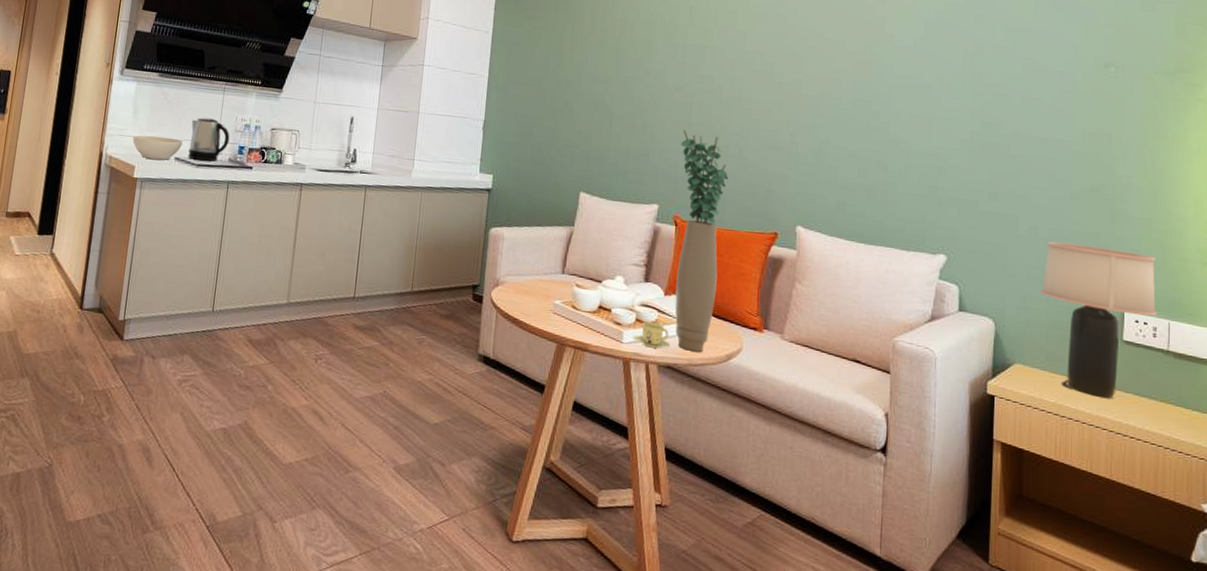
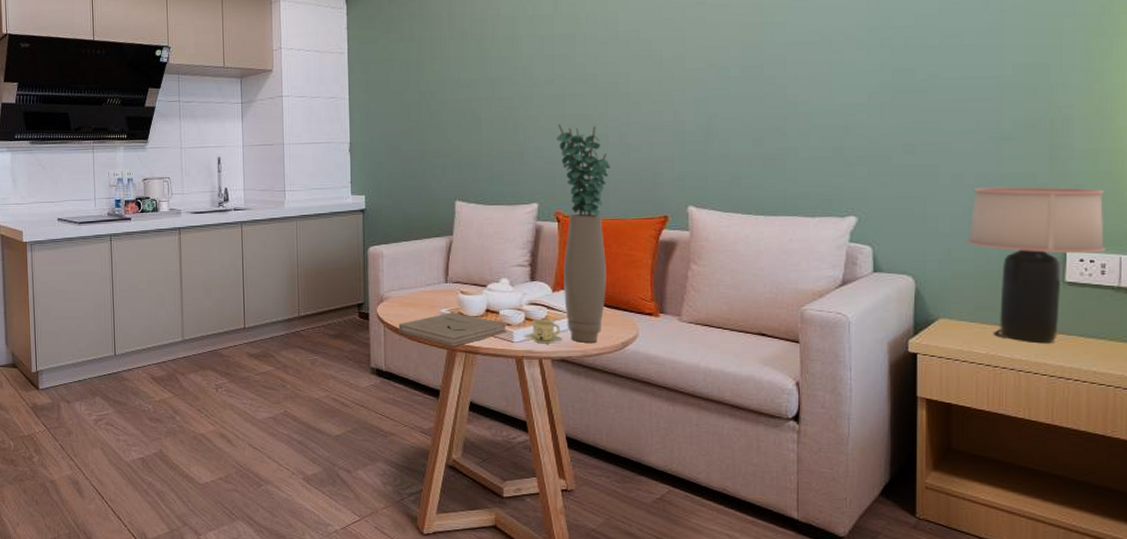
bowl: present [133,135,183,160] -> none [16,200,62,223]
kettle: present [188,117,230,162] -> none [67,176,106,218]
book: none [510,305,619,341] -> present [398,312,508,346]

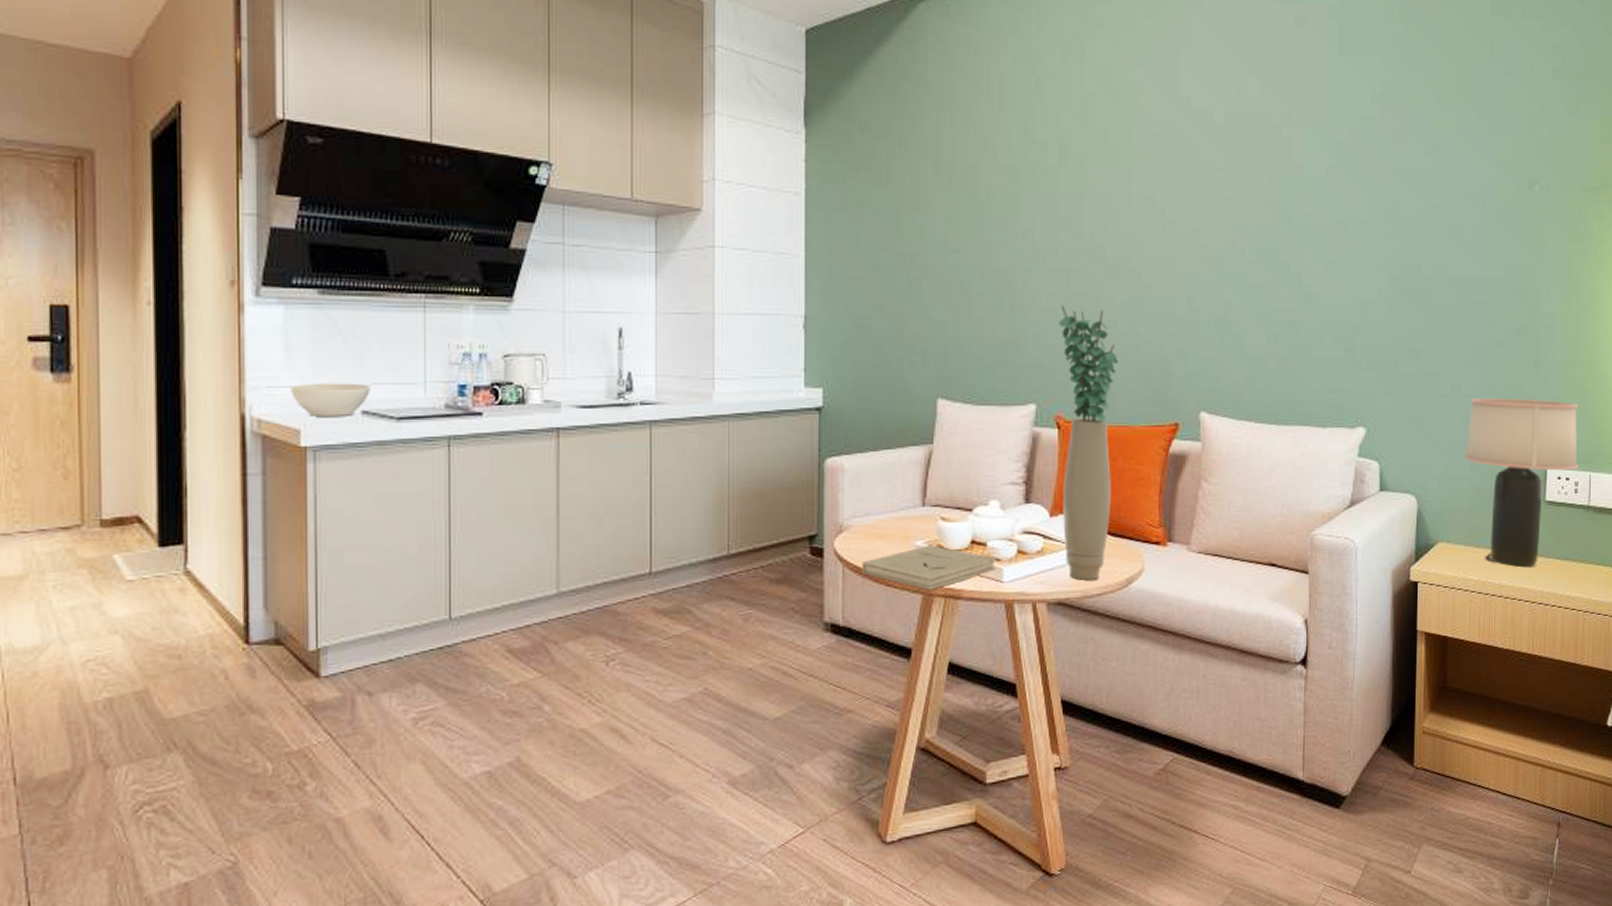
bowl: none [16,200,62,223] -> present [291,383,370,418]
cup and saucer: present [524,319,563,344] -> none [1016,552,1061,583]

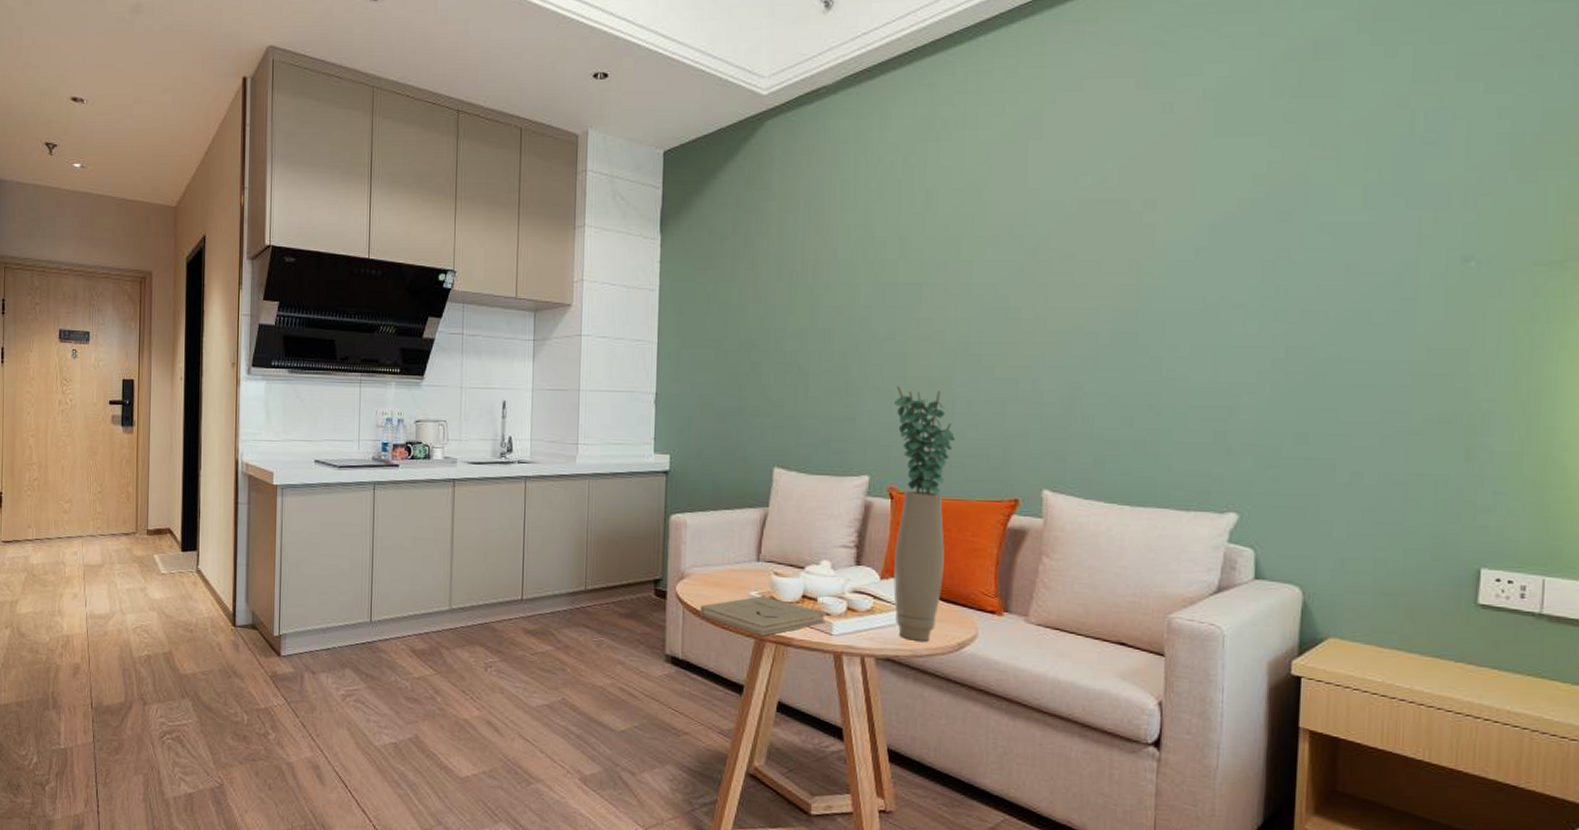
bowl: present [291,383,370,418] -> none [268,438,321,465]
table lamp: present [1464,397,1579,568] -> none [1365,488,1529,675]

